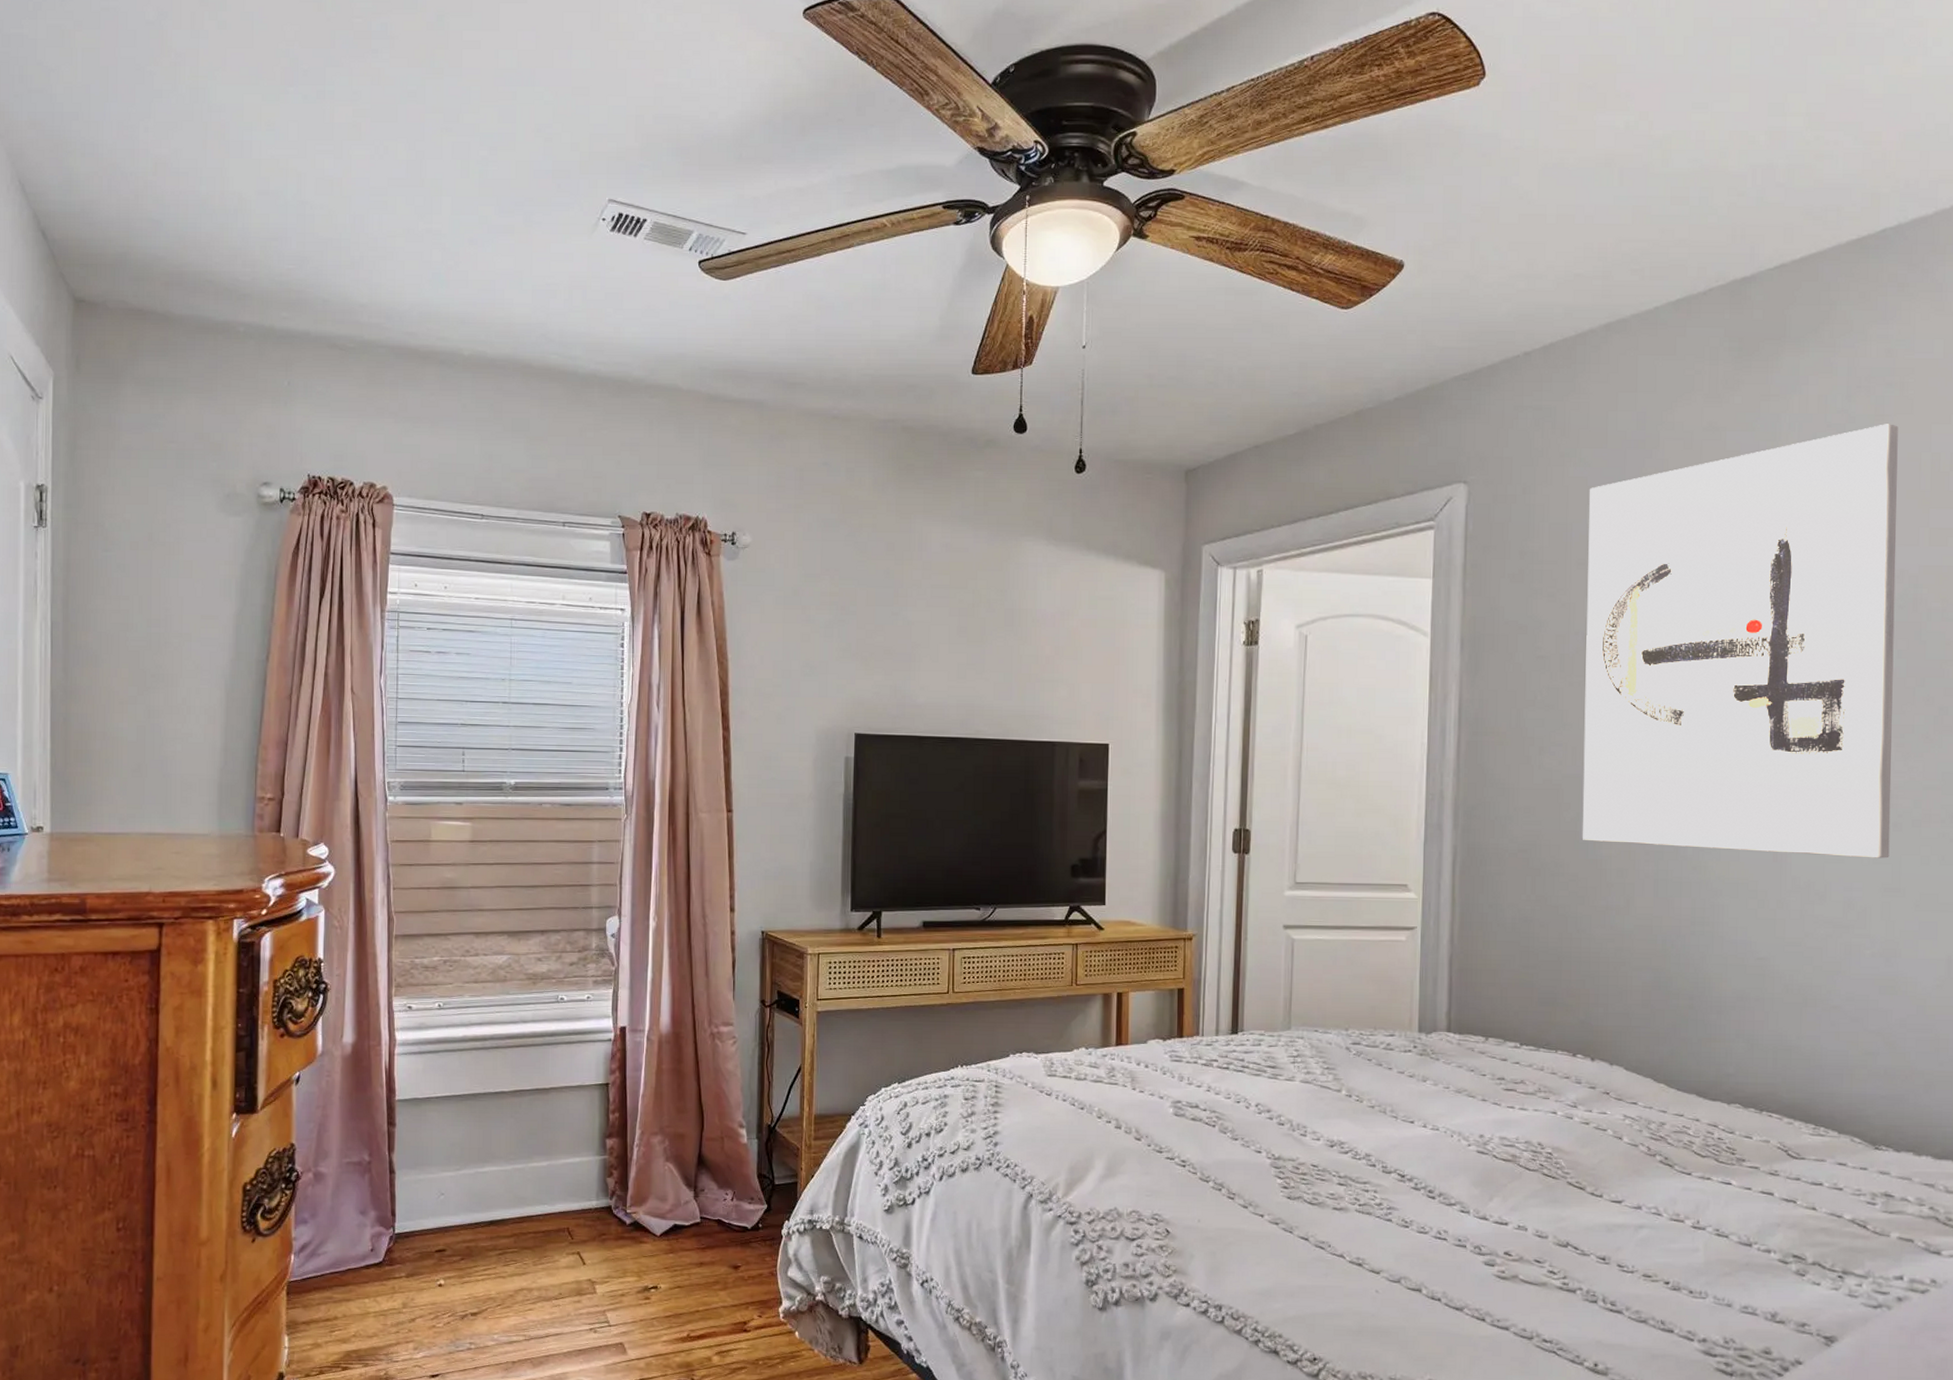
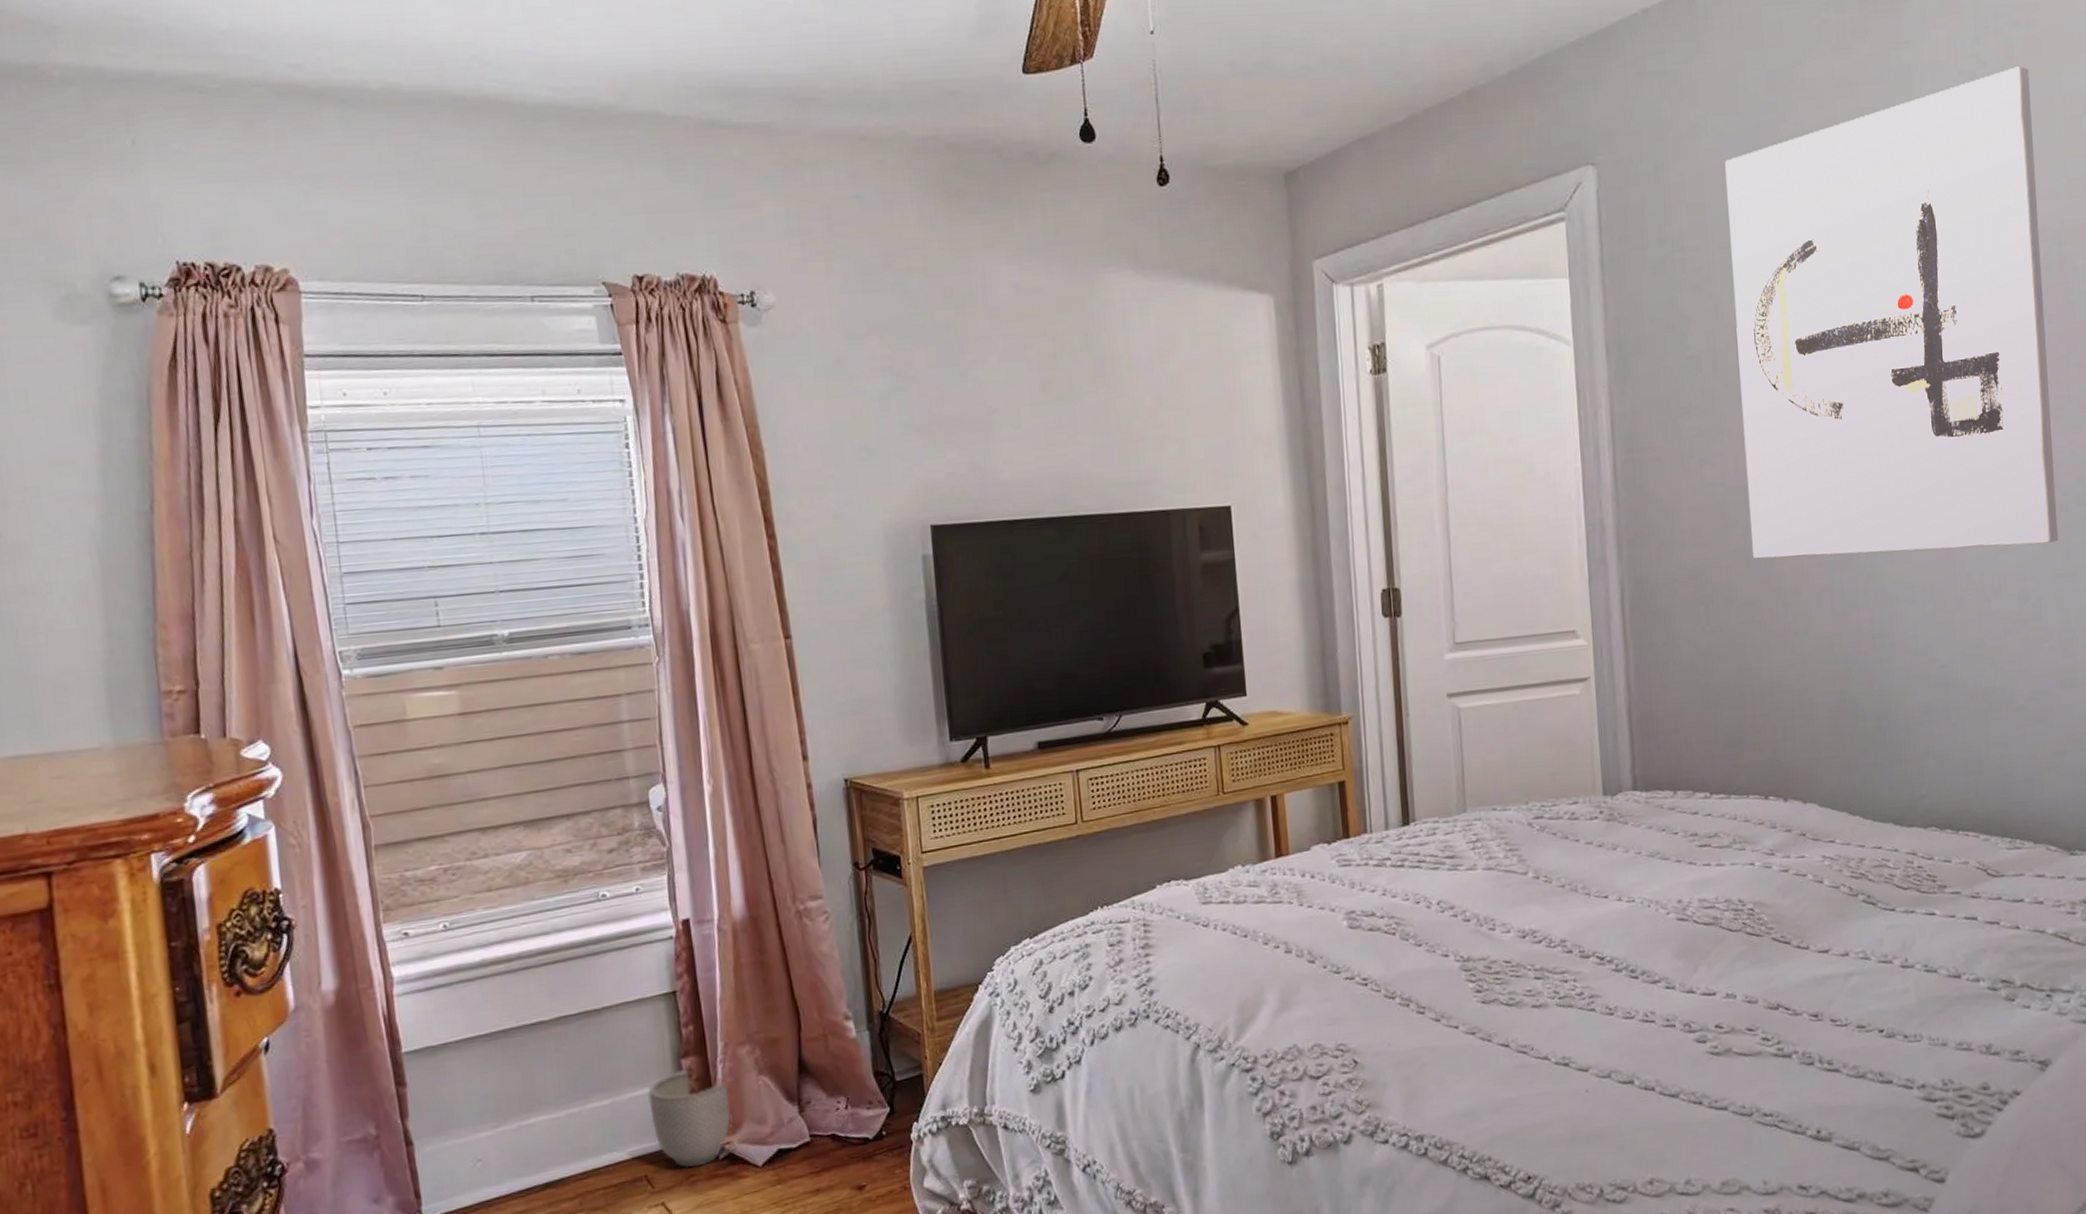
planter: none [577,1147,641,1228] -> present [648,1069,732,1168]

